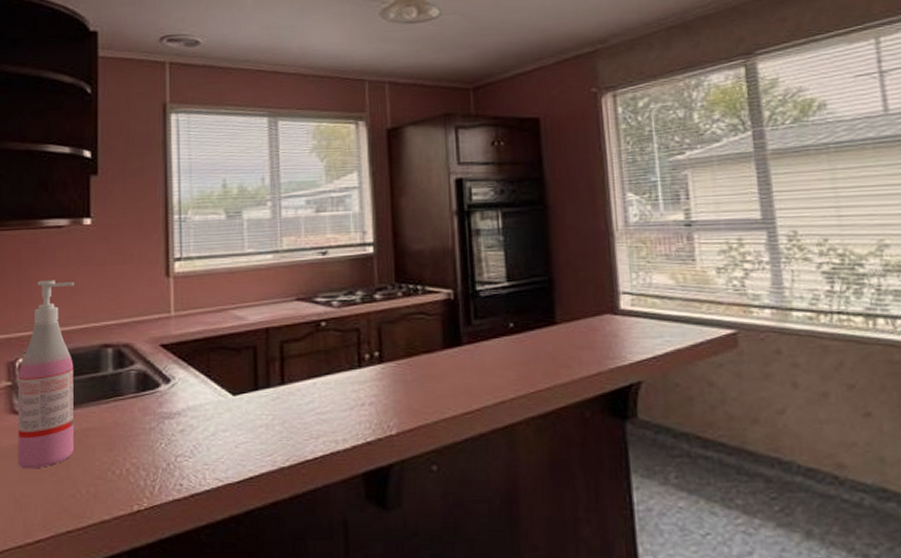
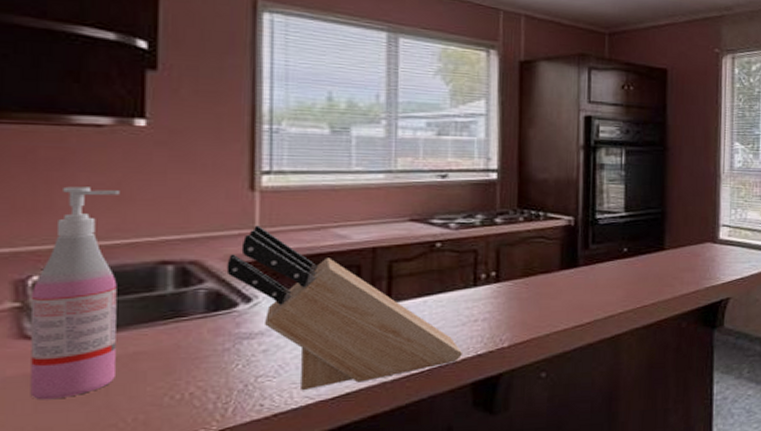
knife block: none [150,309,353,471] -> present [226,225,463,390]

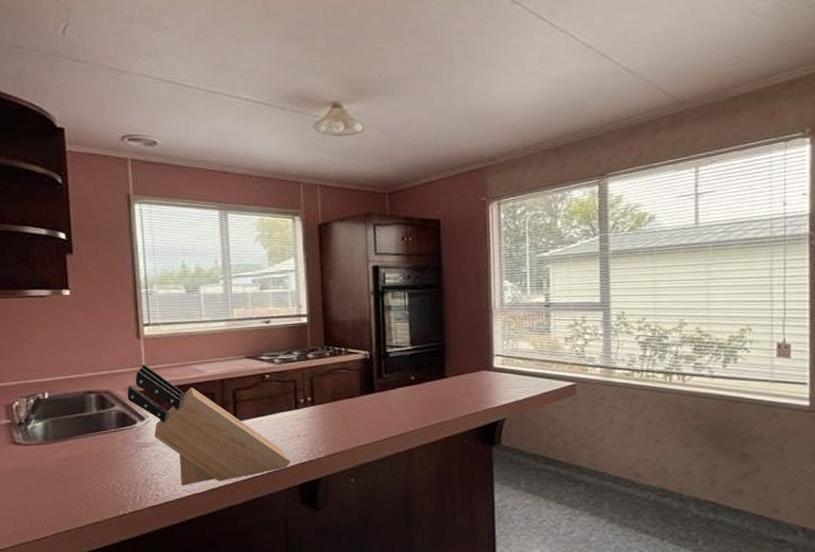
soap dispenser: present [30,186,120,400] -> none [16,340,68,486]

